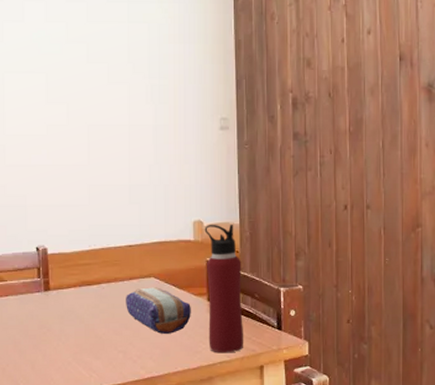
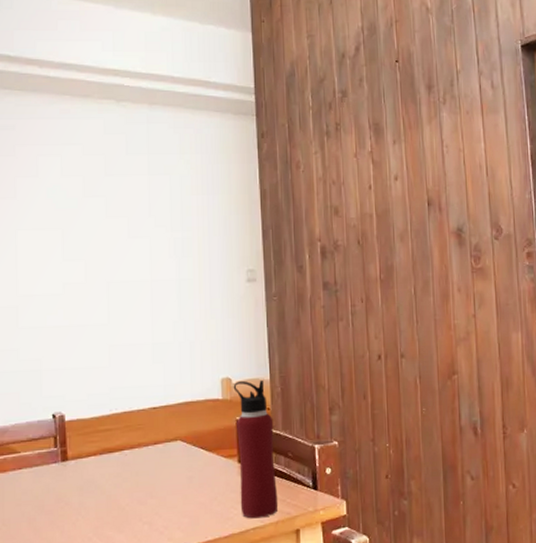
pencil case: present [126,287,191,334] -> none [150,451,221,501]

